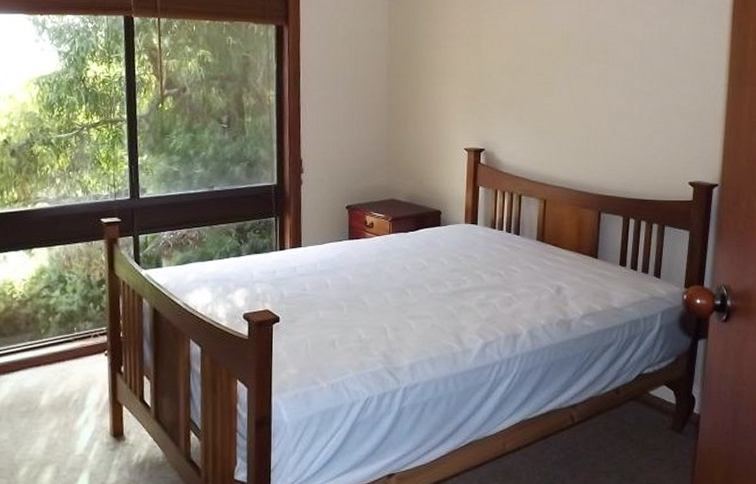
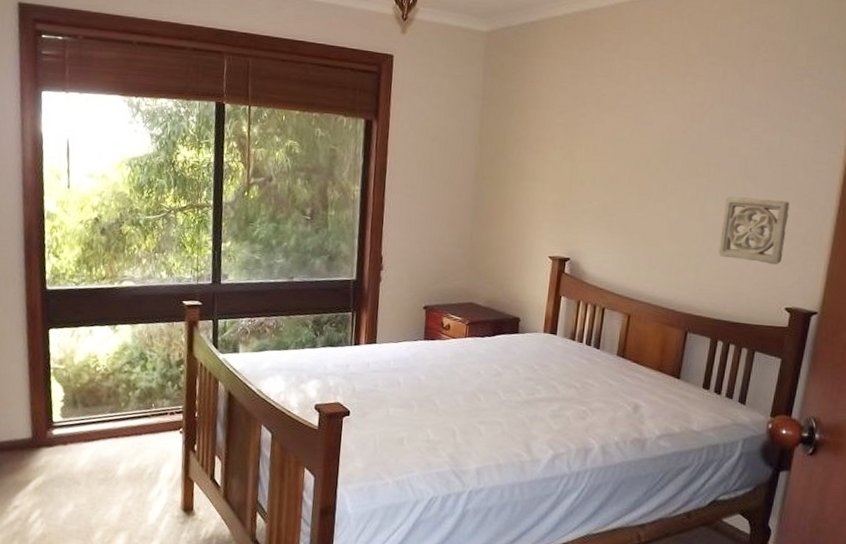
wall ornament: none [623,80,684,142] -> present [719,196,790,265]

